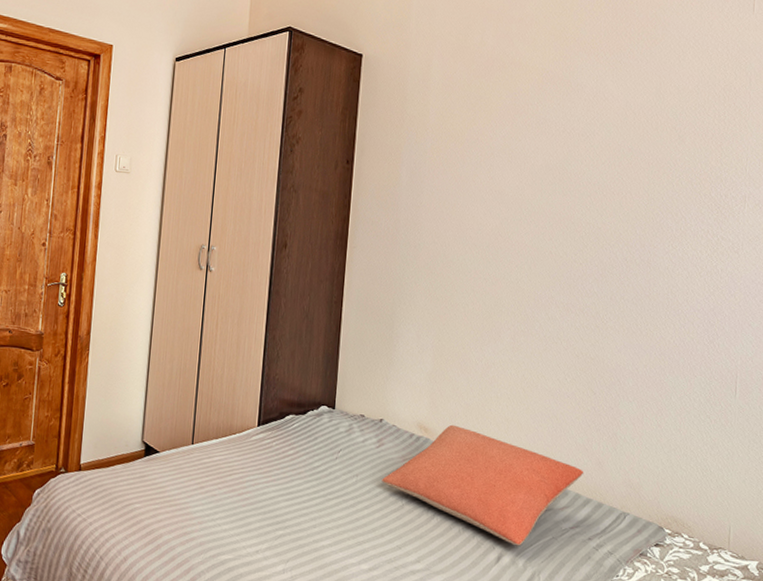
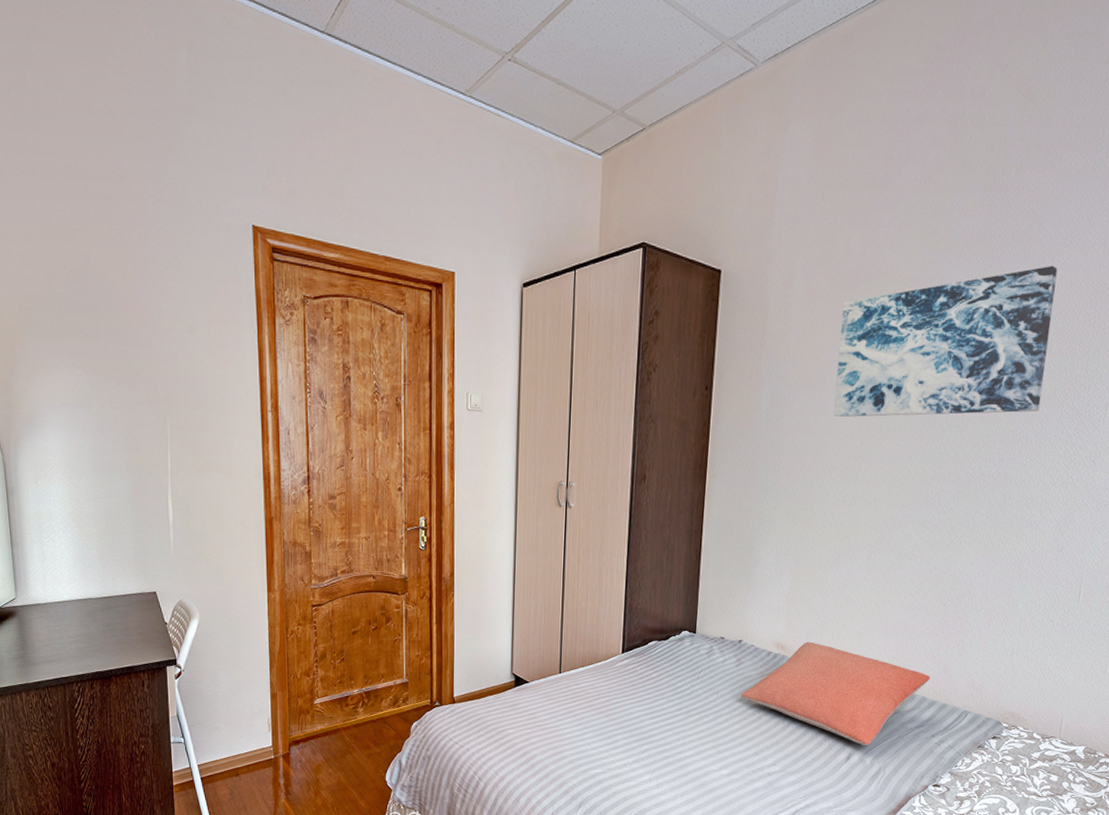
wall art: none [473,64,684,201] -> present [834,265,1058,417]

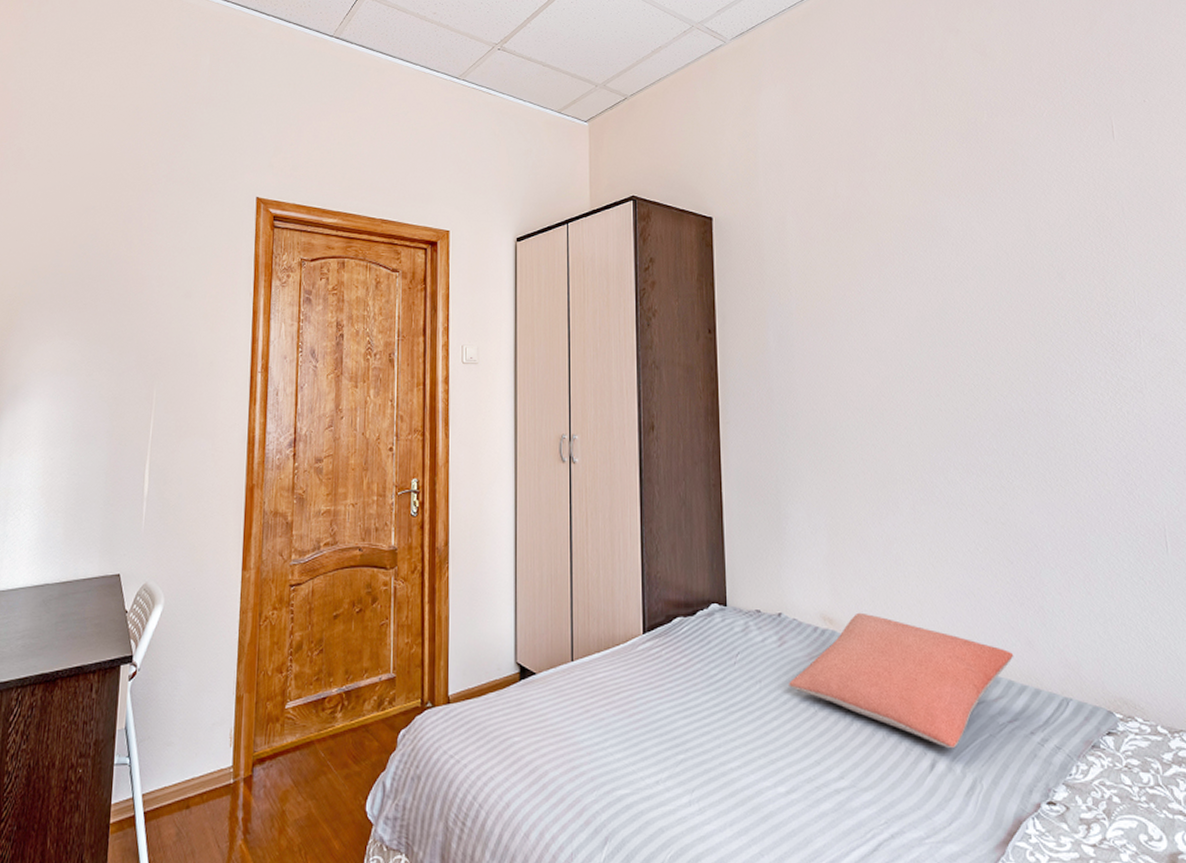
wall art: present [834,265,1058,417] -> none [839,198,1067,355]

